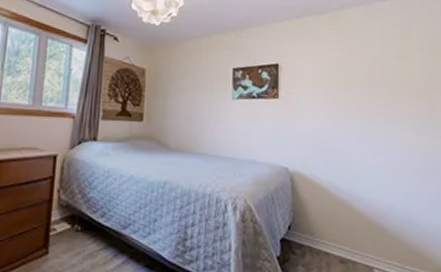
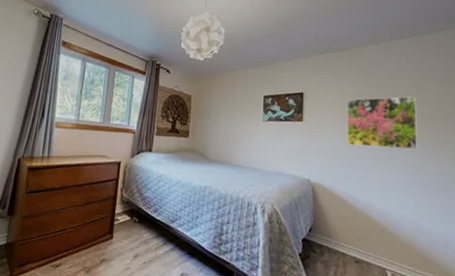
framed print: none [328,67,405,129] -> present [347,96,418,150]

